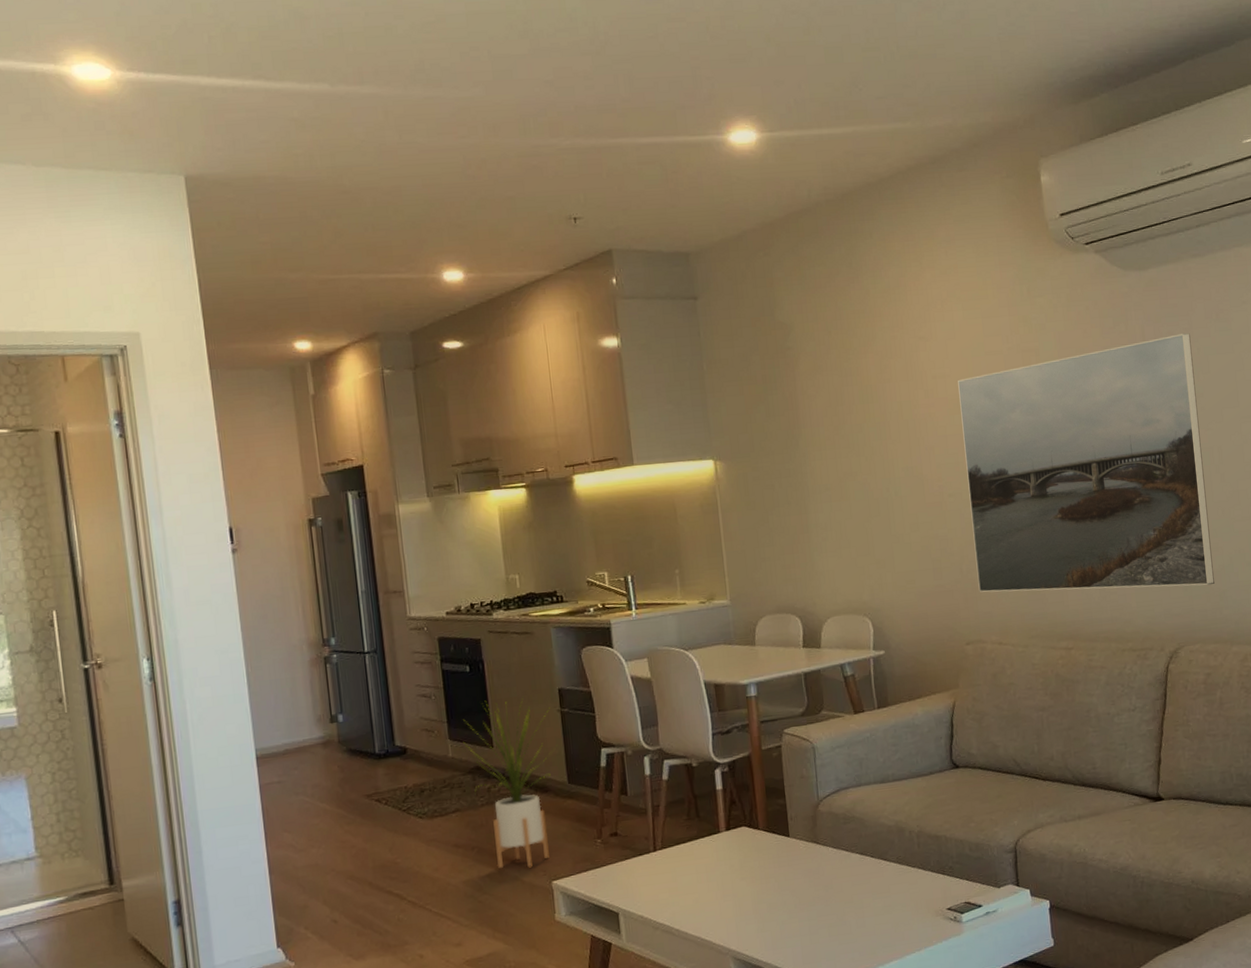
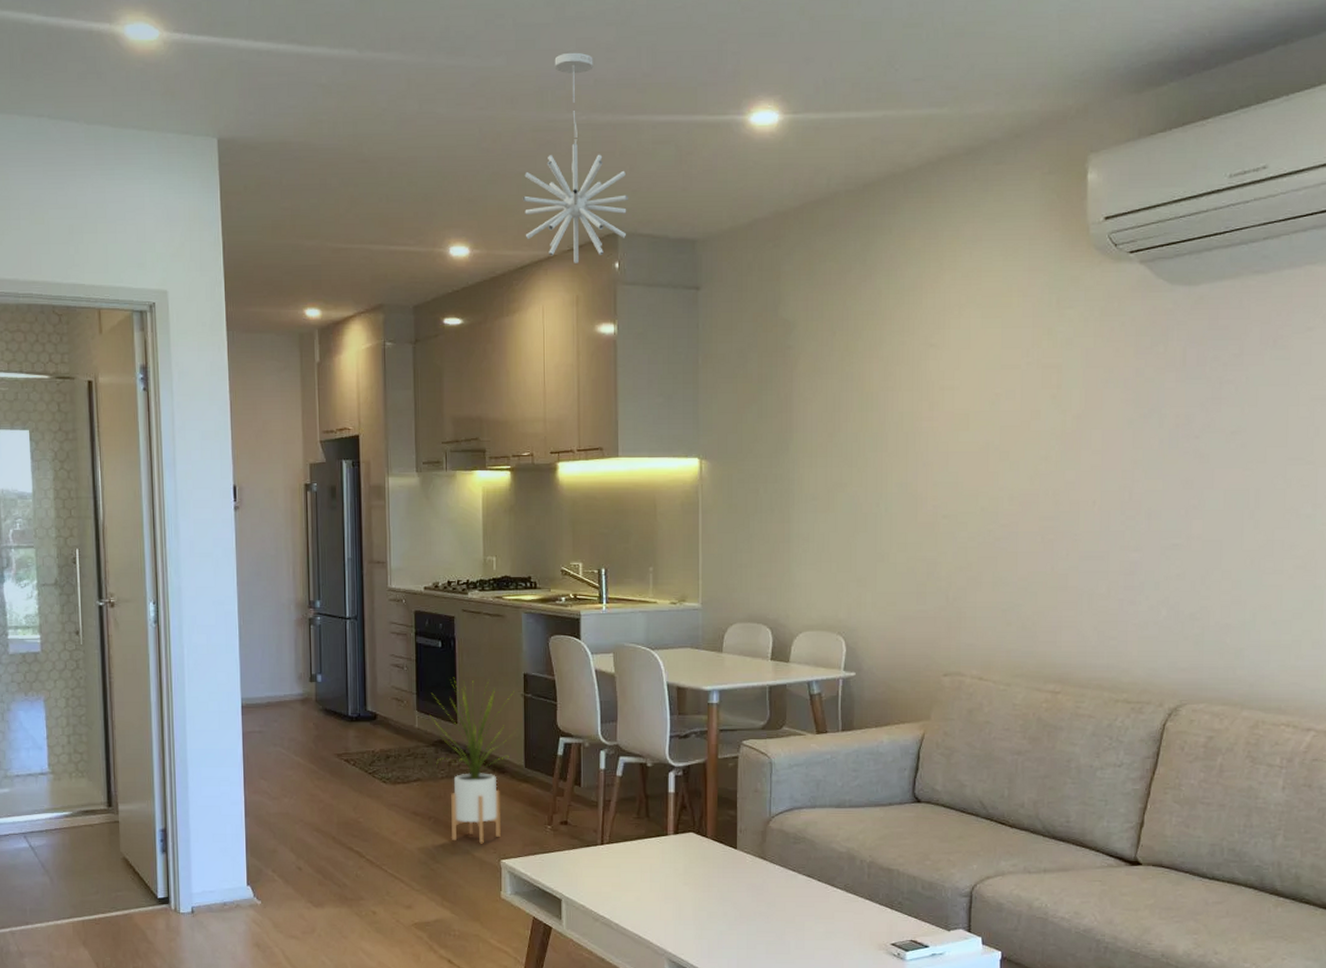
pendant light: none [513,81,621,281] -> present [522,52,628,263]
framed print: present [958,333,1214,593] -> none [964,360,1240,641]

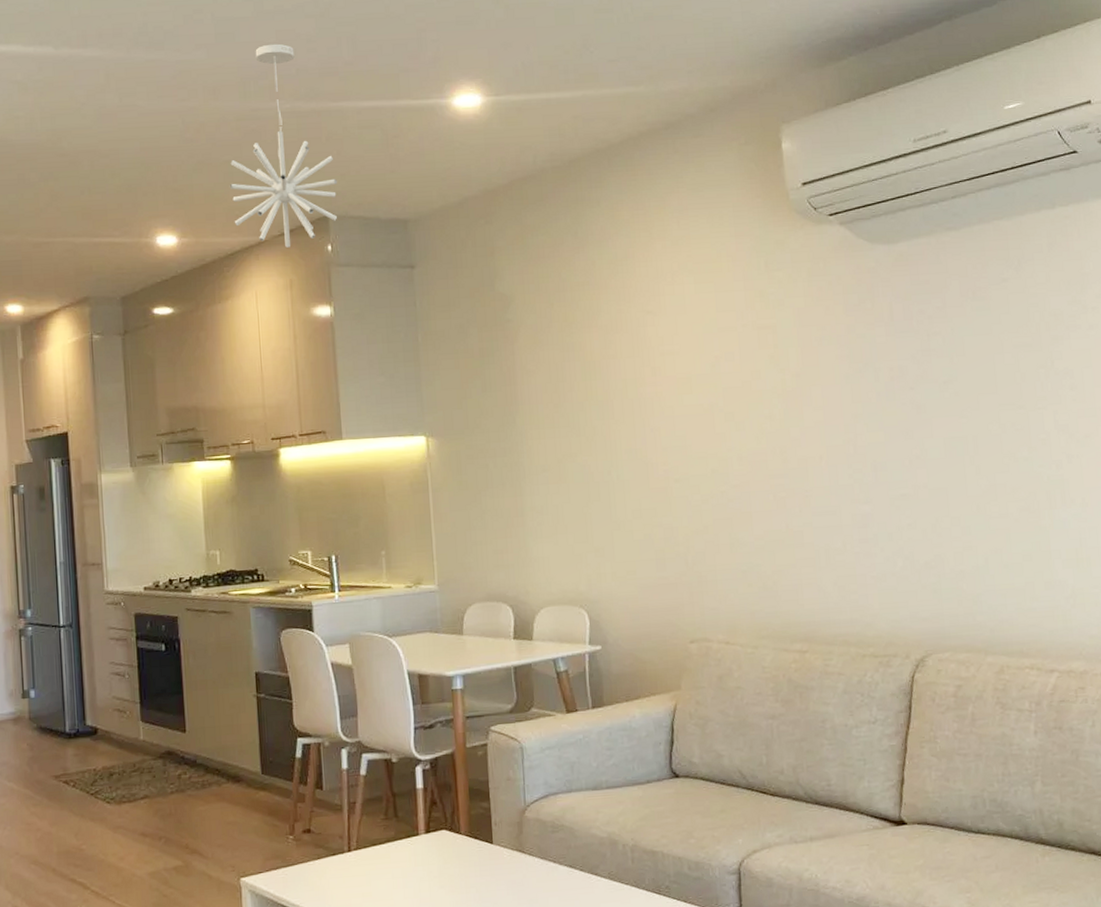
house plant: present [429,677,518,844] -> none [155,681,252,862]

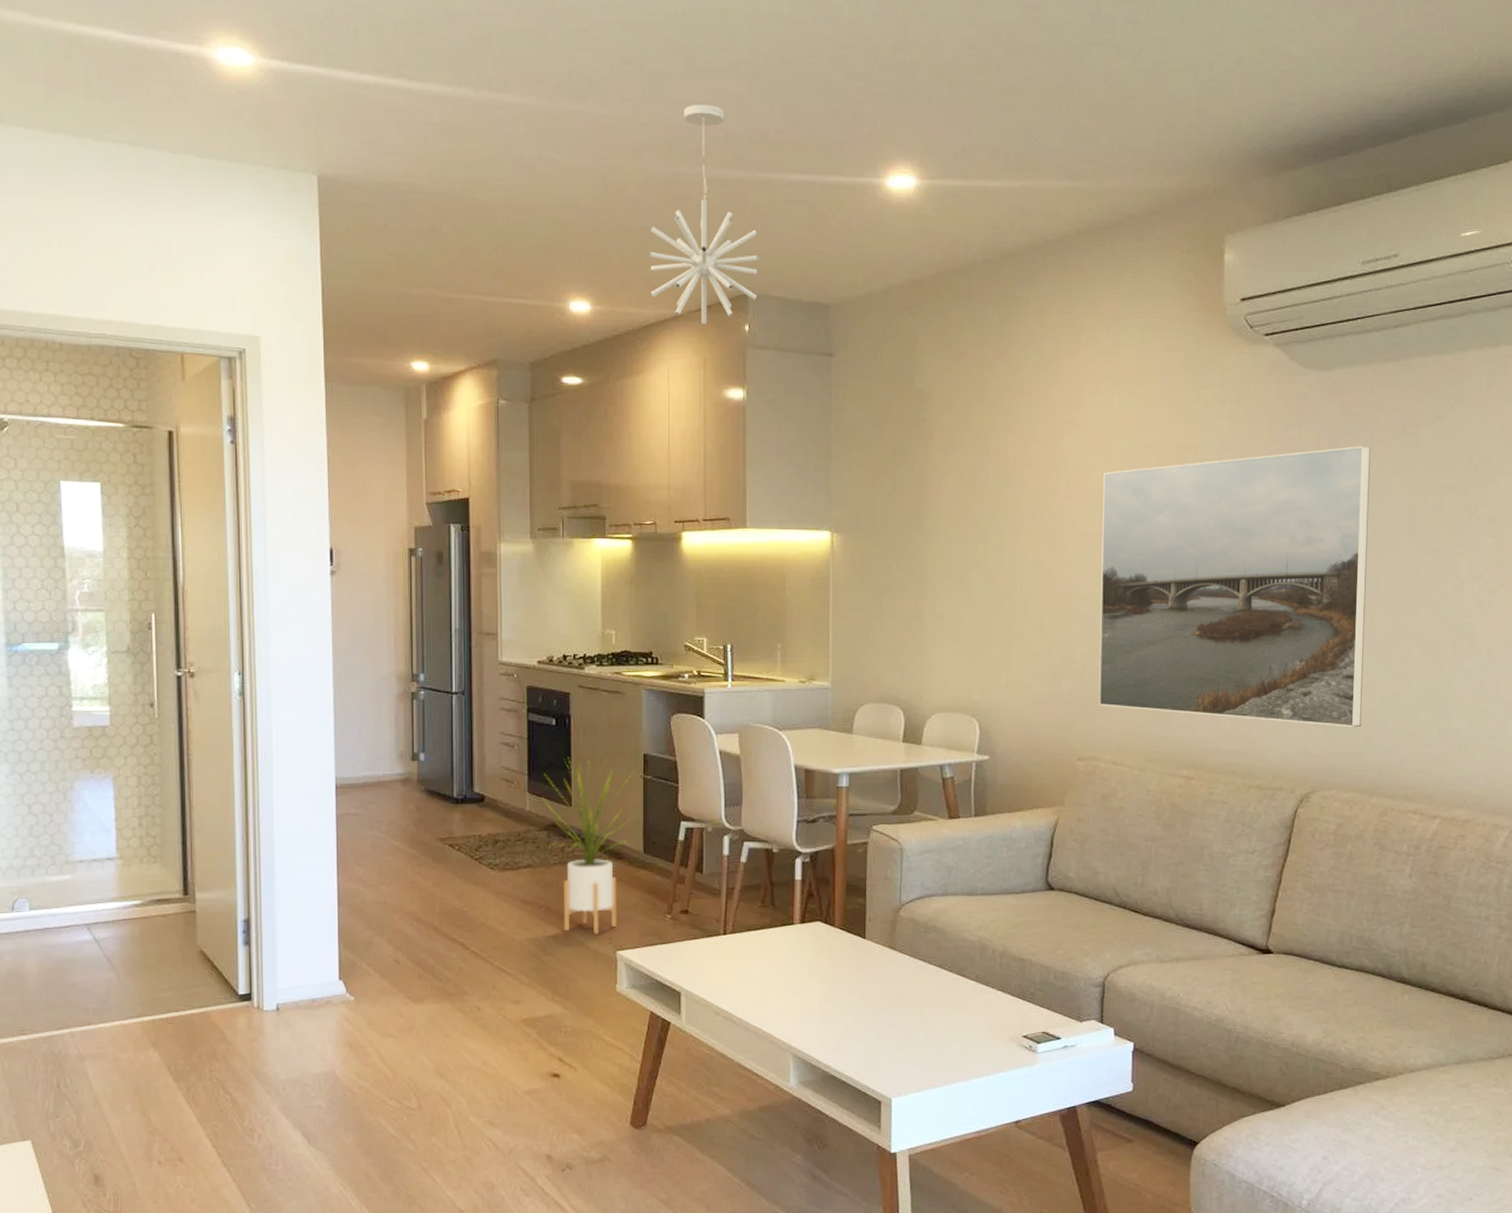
house plant: none [155,681,252,862] -> present [542,757,637,934]
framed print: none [687,312,967,588] -> present [1099,446,1371,728]

